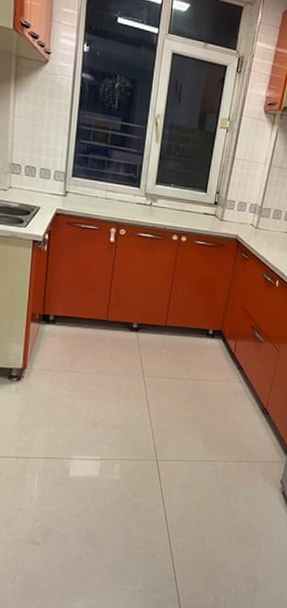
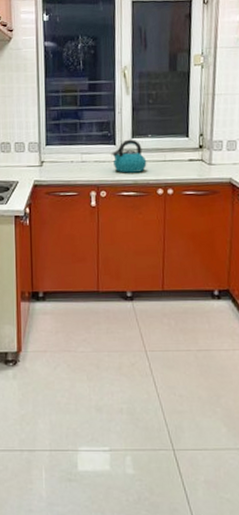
kettle: none [135,184,167,218] -> present [112,139,147,173]

